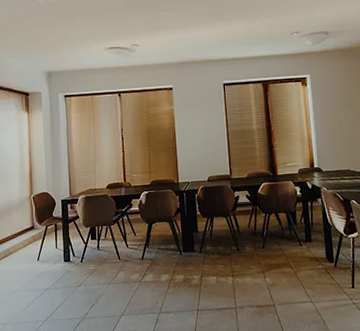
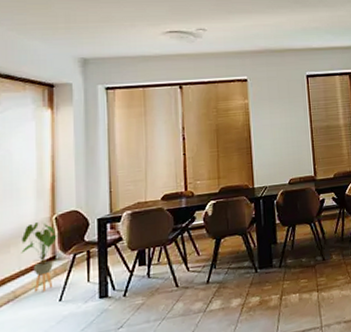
house plant: none [11,200,36,253] -> present [21,222,59,292]

